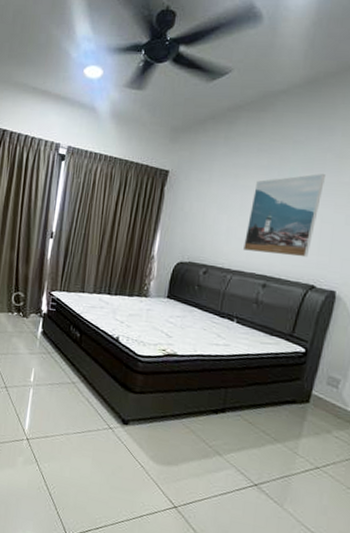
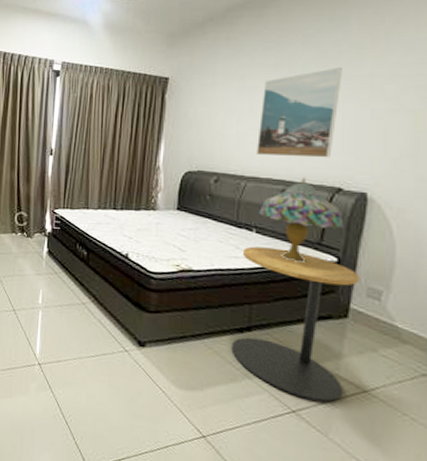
side table: none [206,335,323,477] -> present [231,246,360,402]
table lamp: none [241,274,314,352] -> present [259,178,344,263]

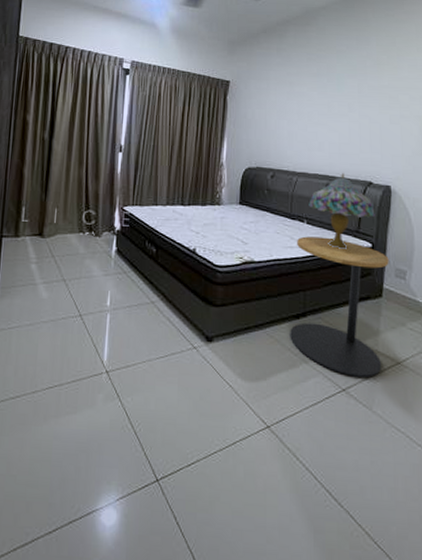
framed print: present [257,67,342,158] -> none [305,79,368,156]

